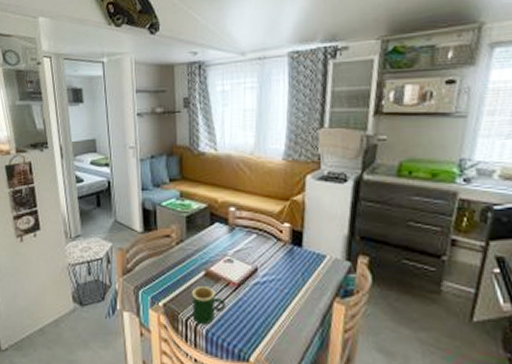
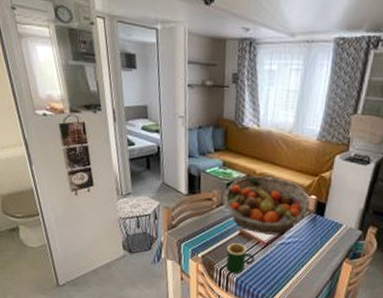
fruit basket: none [183,205,284,274] -> present [223,176,311,235]

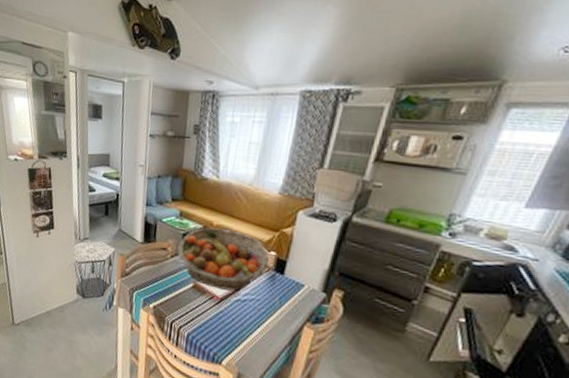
mug: present [226,243,254,274] -> none [177,295,208,329]

